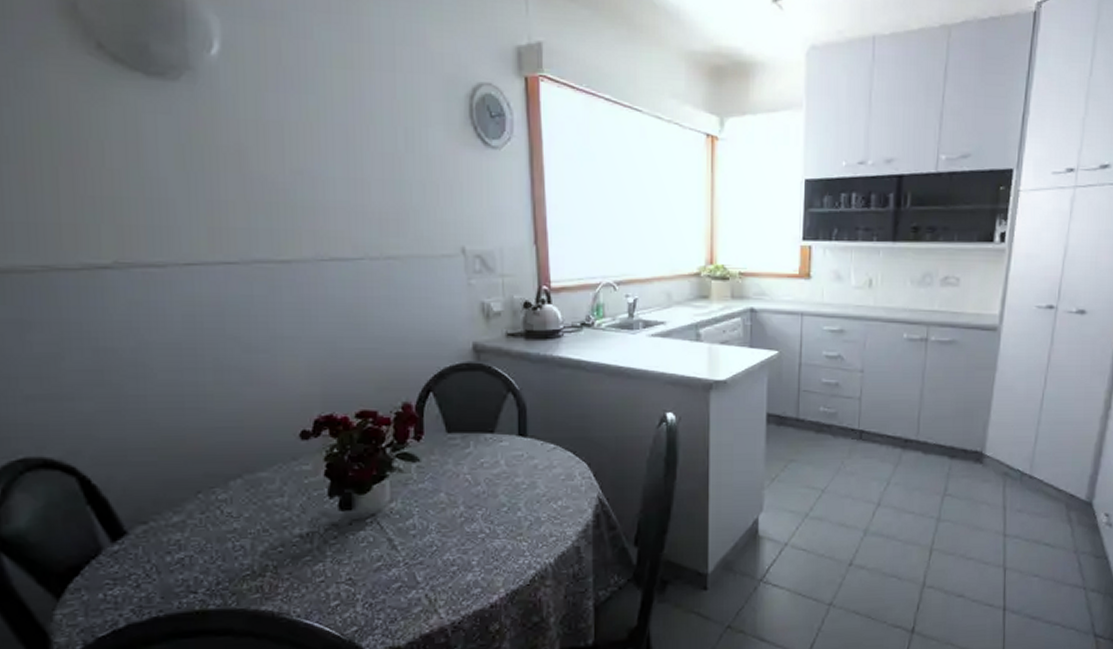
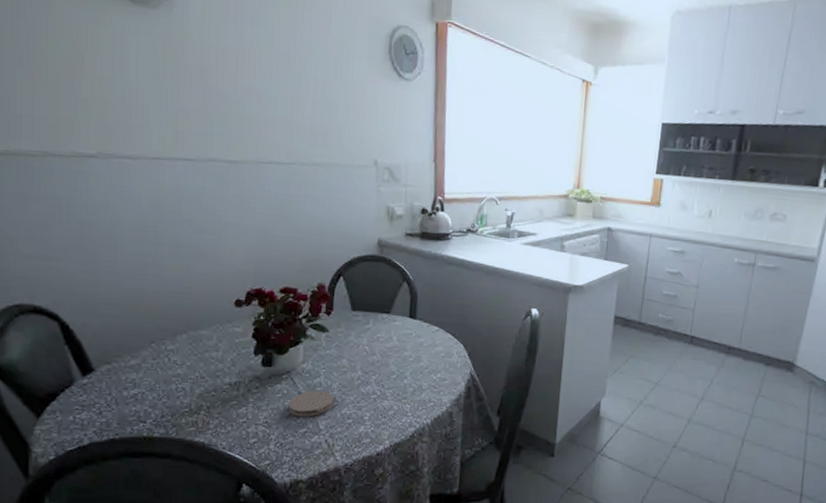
coaster: none [377,533,433,569] -> present [289,390,334,417]

